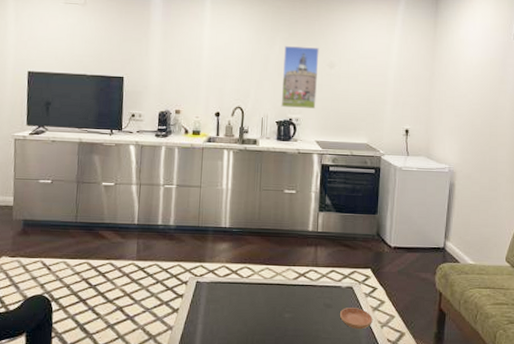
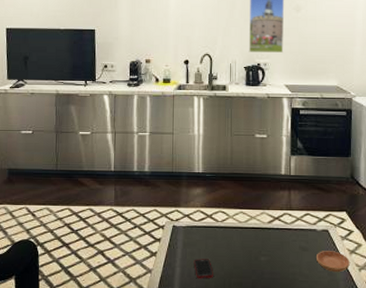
cell phone: none [216,315,236,336] -> present [194,259,213,279]

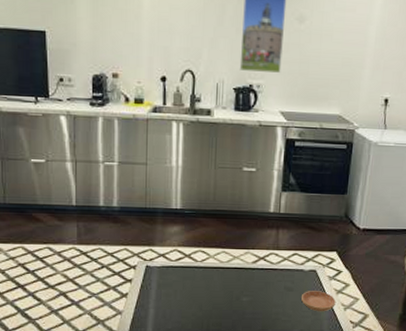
cell phone: present [194,259,213,279] -> none [169,300,191,320]

